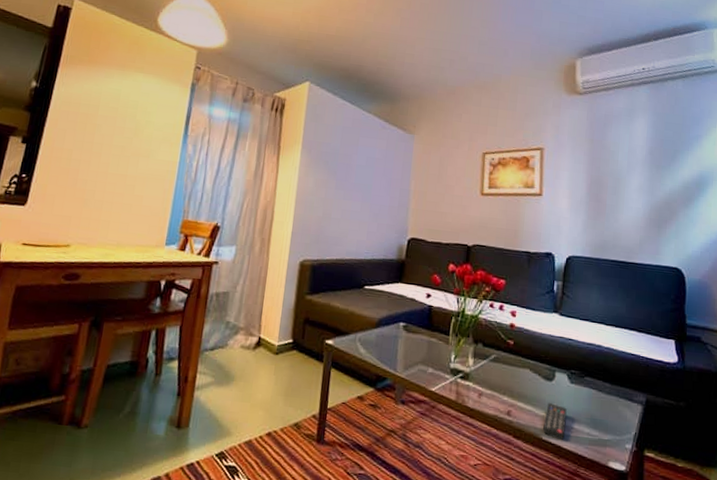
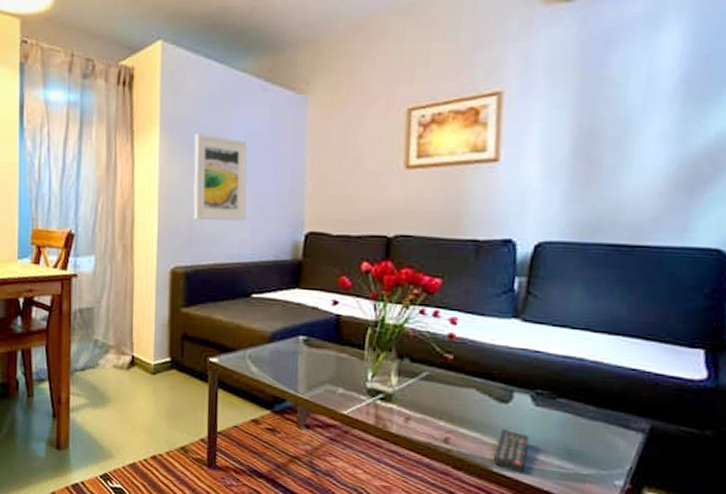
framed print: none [322,154,368,226] -> present [193,134,247,221]

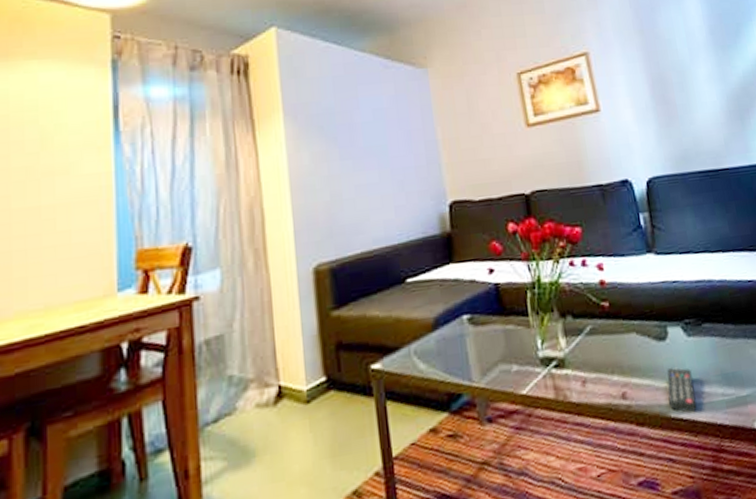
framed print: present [193,134,247,221] -> none [321,115,387,208]

